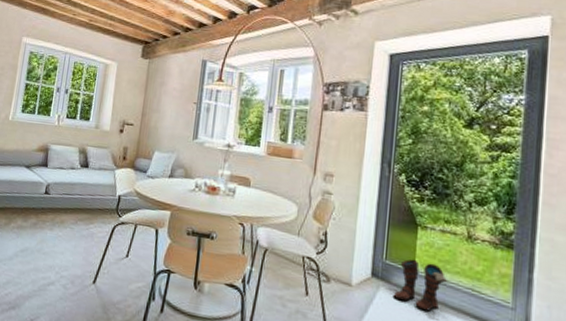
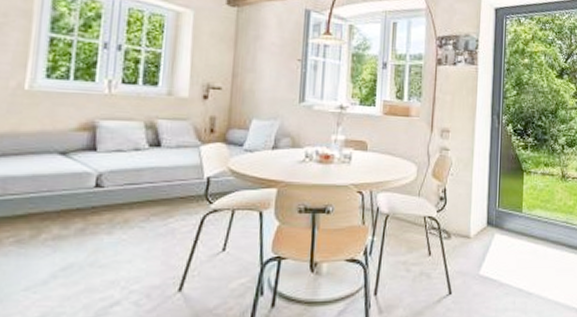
boots: present [393,259,448,312] -> none [505,203,549,249]

